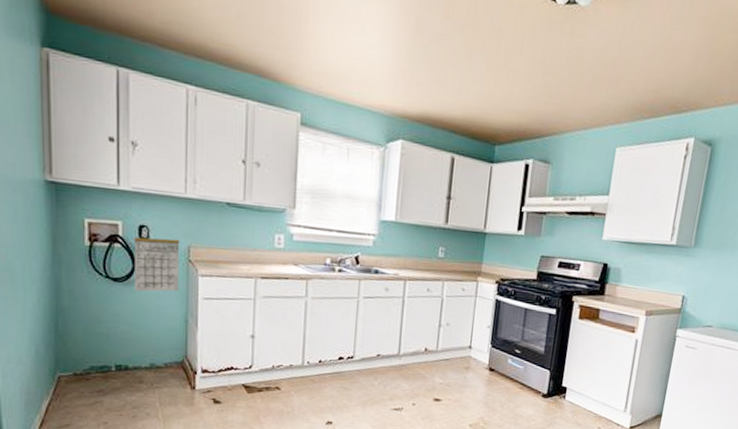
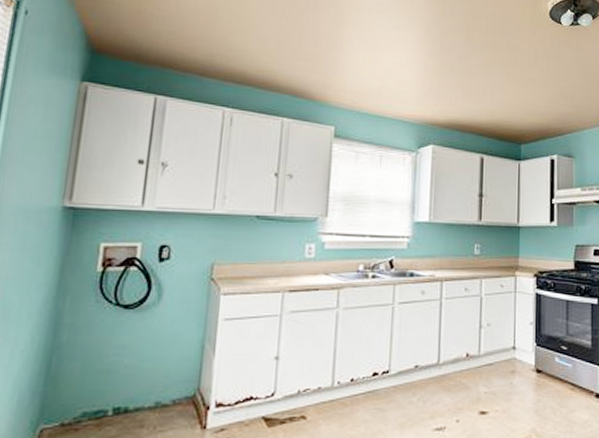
calendar: present [133,229,180,292] -> none [147,249,203,318]

